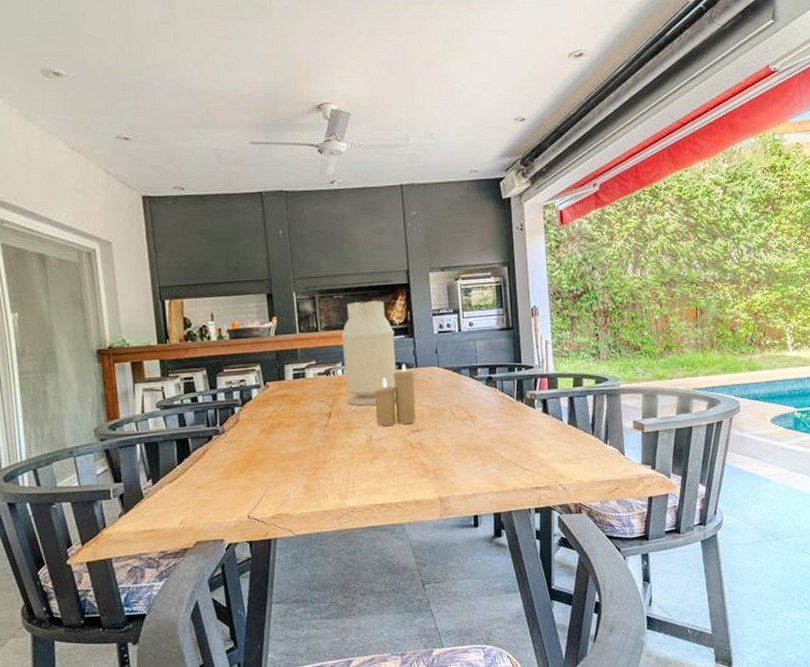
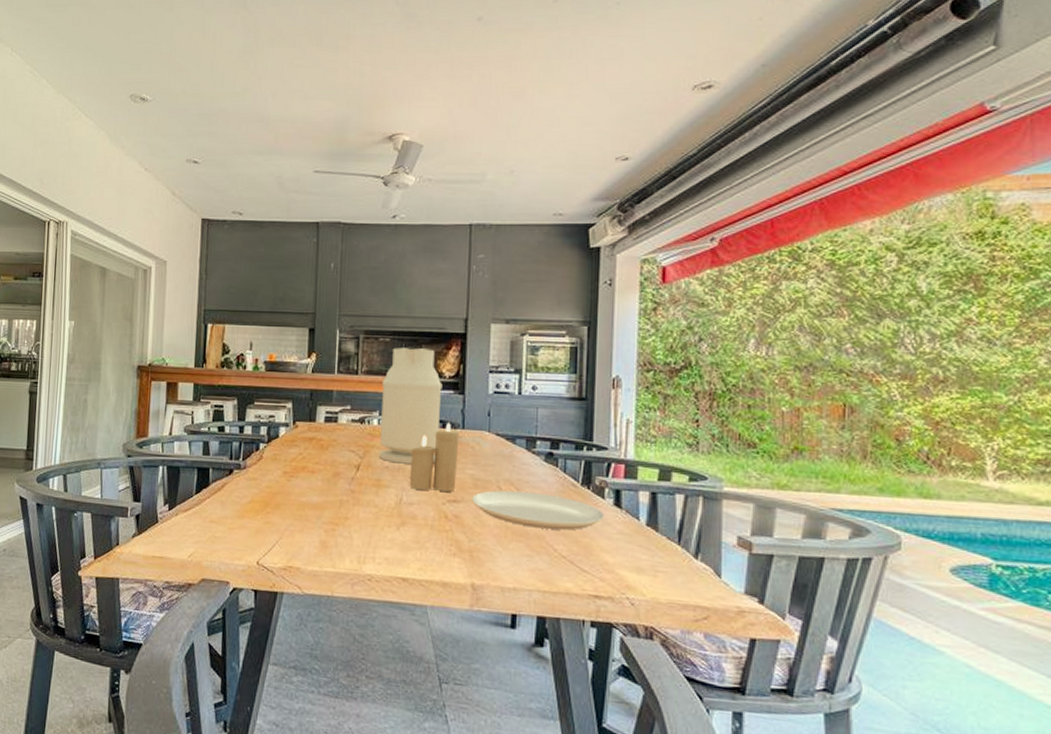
plate: none [431,412,536,442] -> present [472,490,604,531]

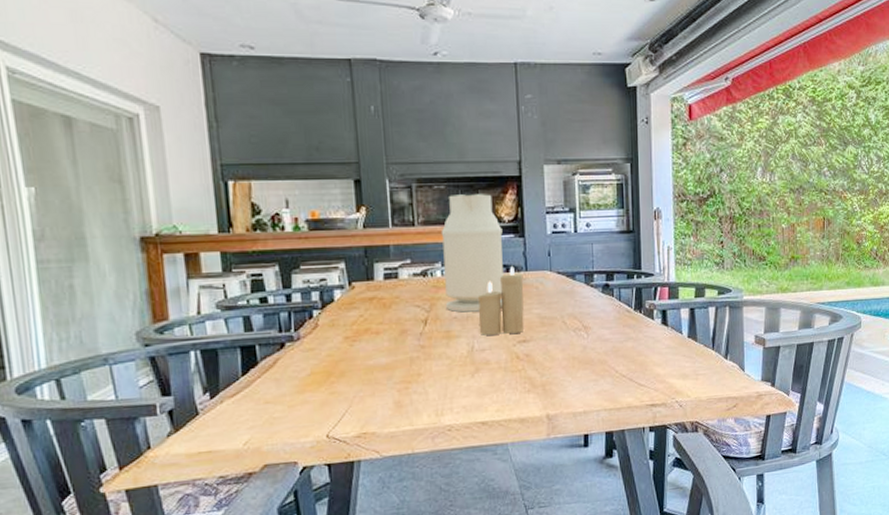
plate: present [472,490,604,531] -> none [540,322,654,355]

